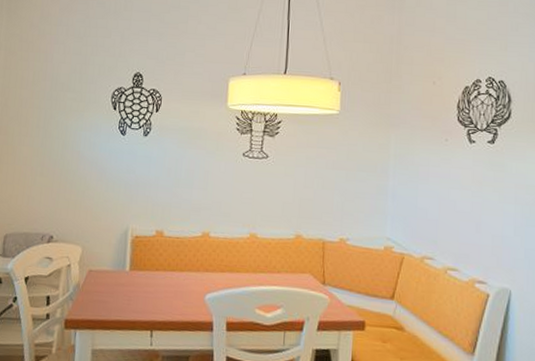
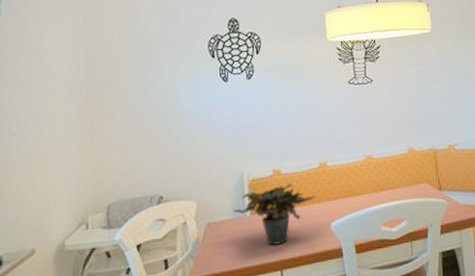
potted plant: none [113,247,195,305] -> present [232,183,317,246]

